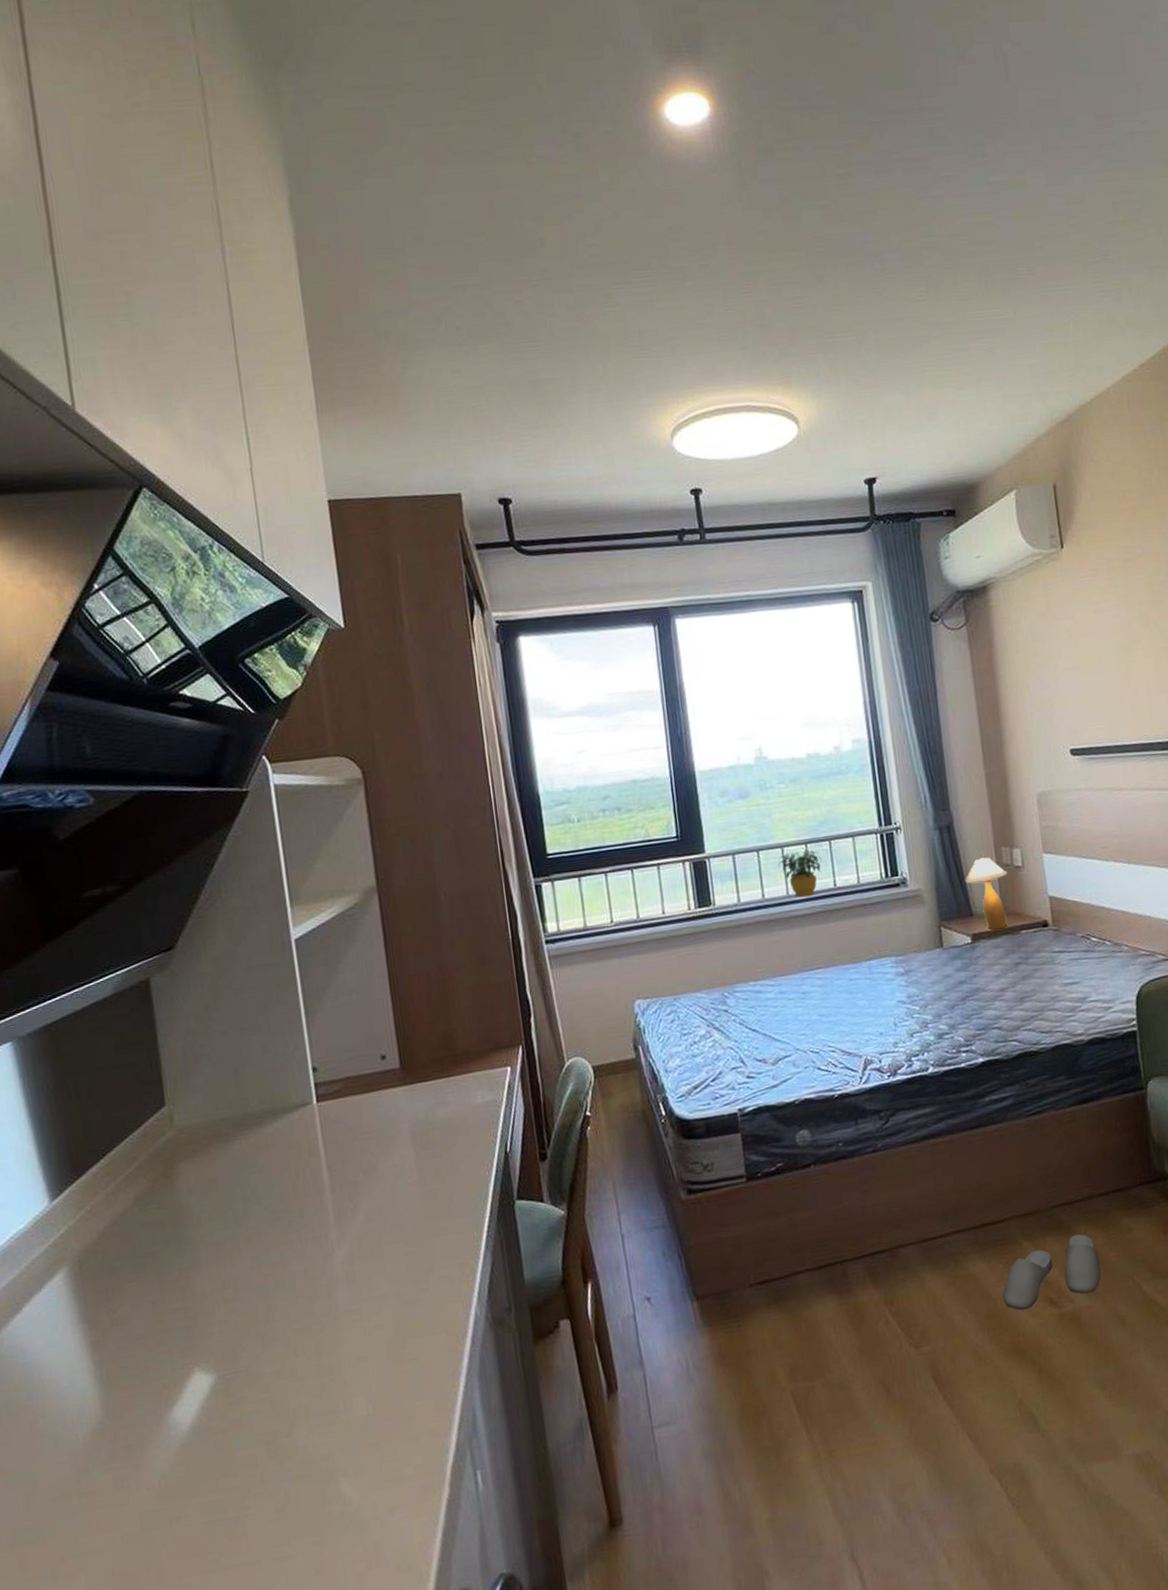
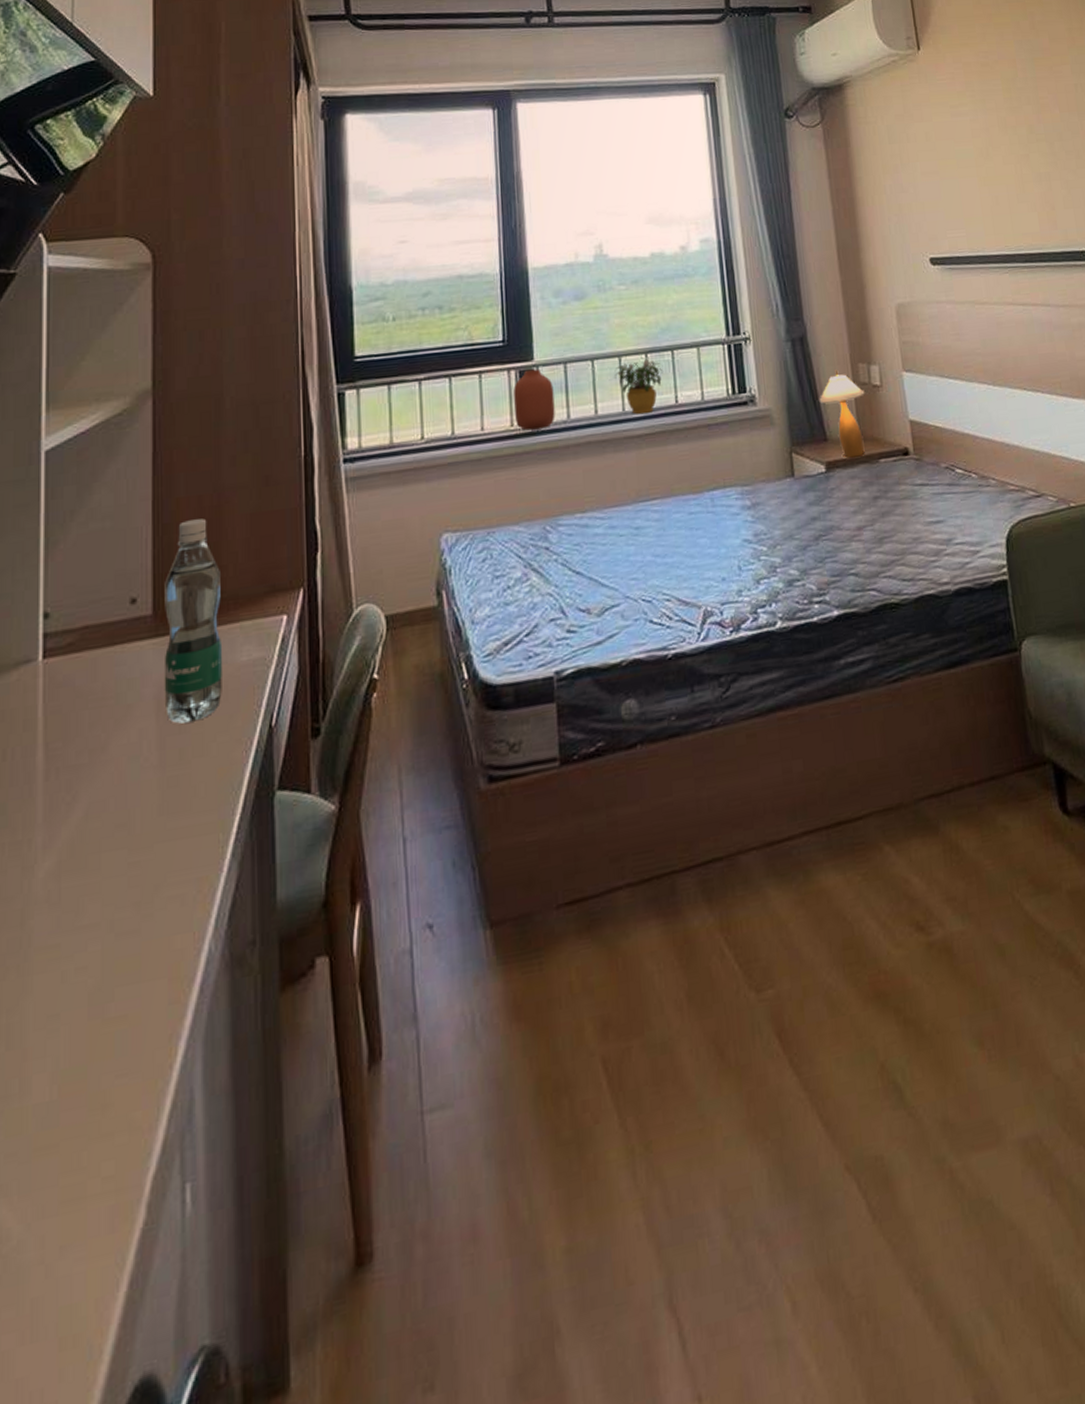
bottle: none [407,991,464,1151] -> present [164,518,223,724]
vase: none [688,860,727,913] -> present [513,369,555,431]
slippers: present [1003,1234,1101,1311] -> none [861,835,975,939]

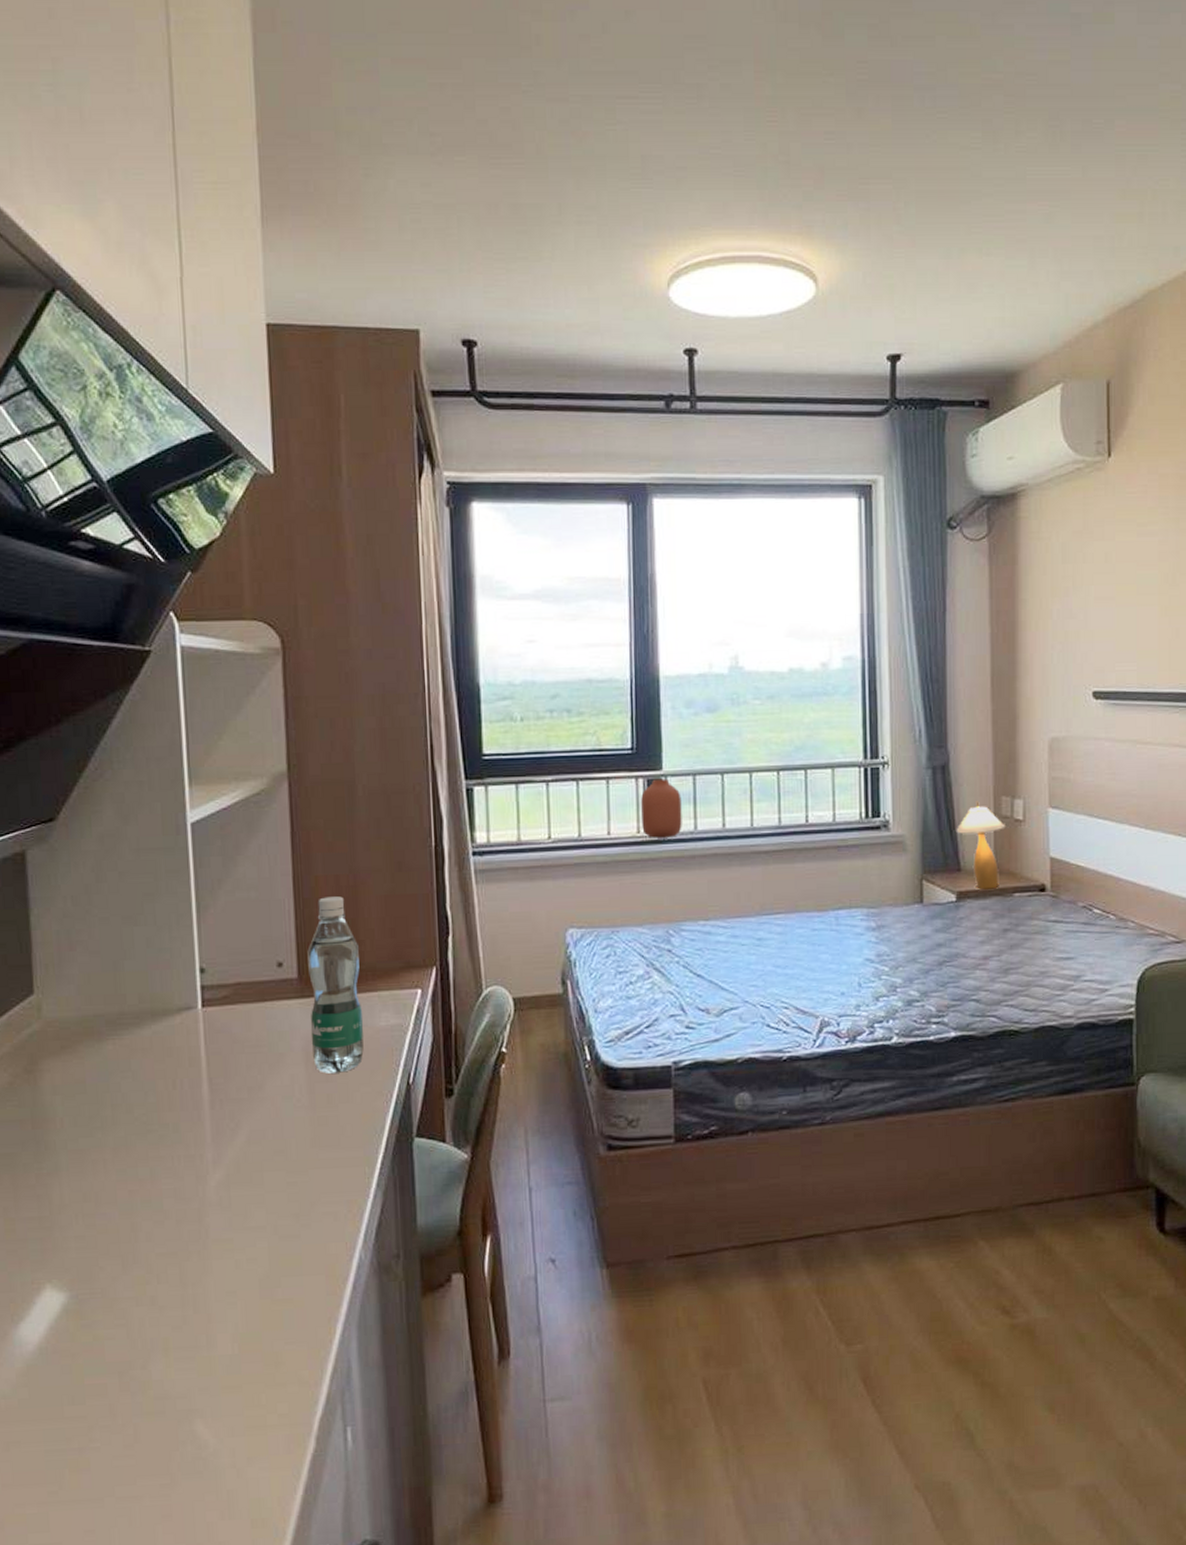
potted flower: present [614,359,663,414] -> none [745,776,794,830]

